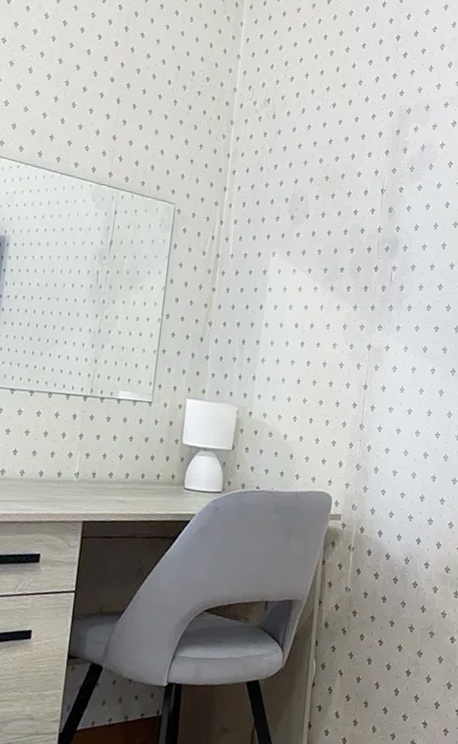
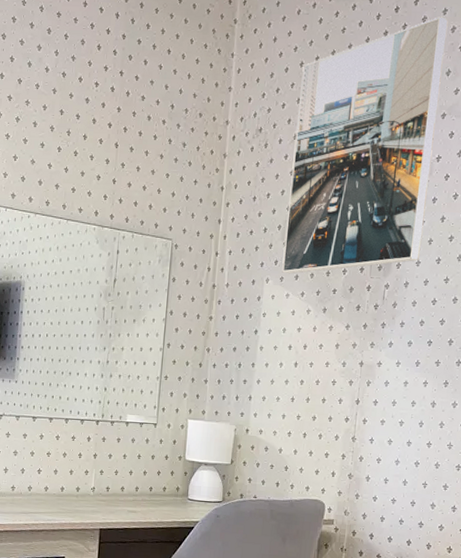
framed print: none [288,11,449,249] -> present [282,17,448,274]

